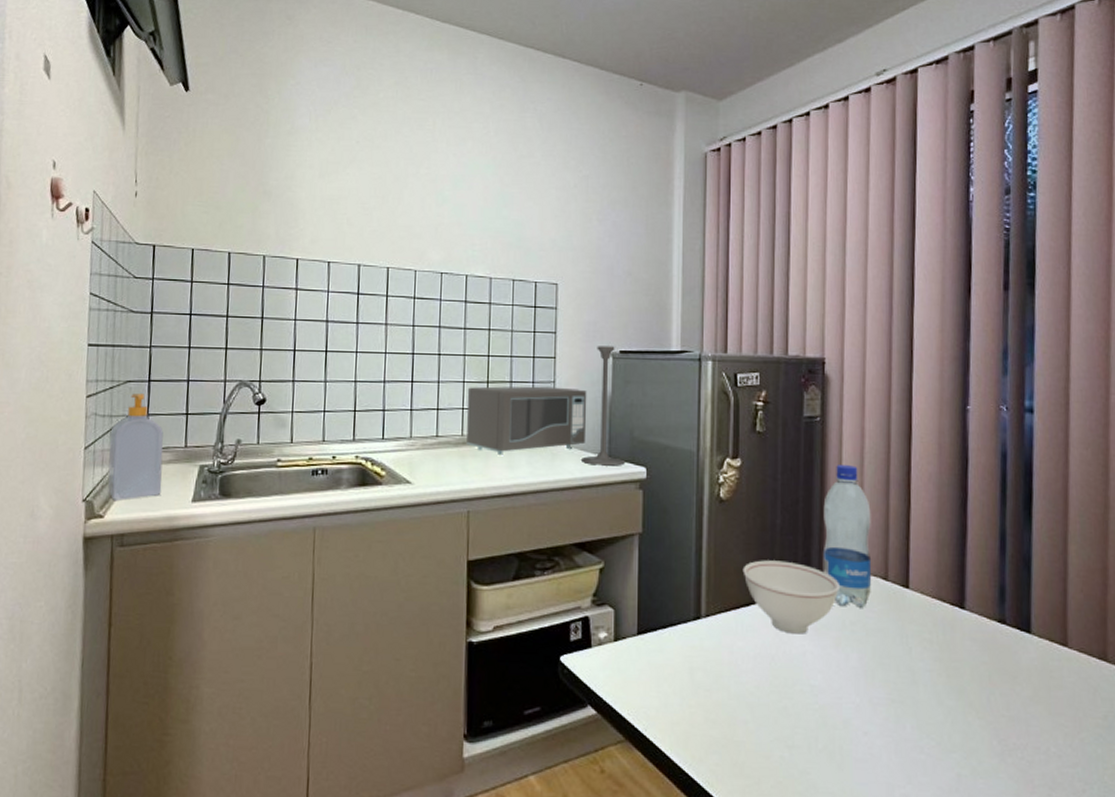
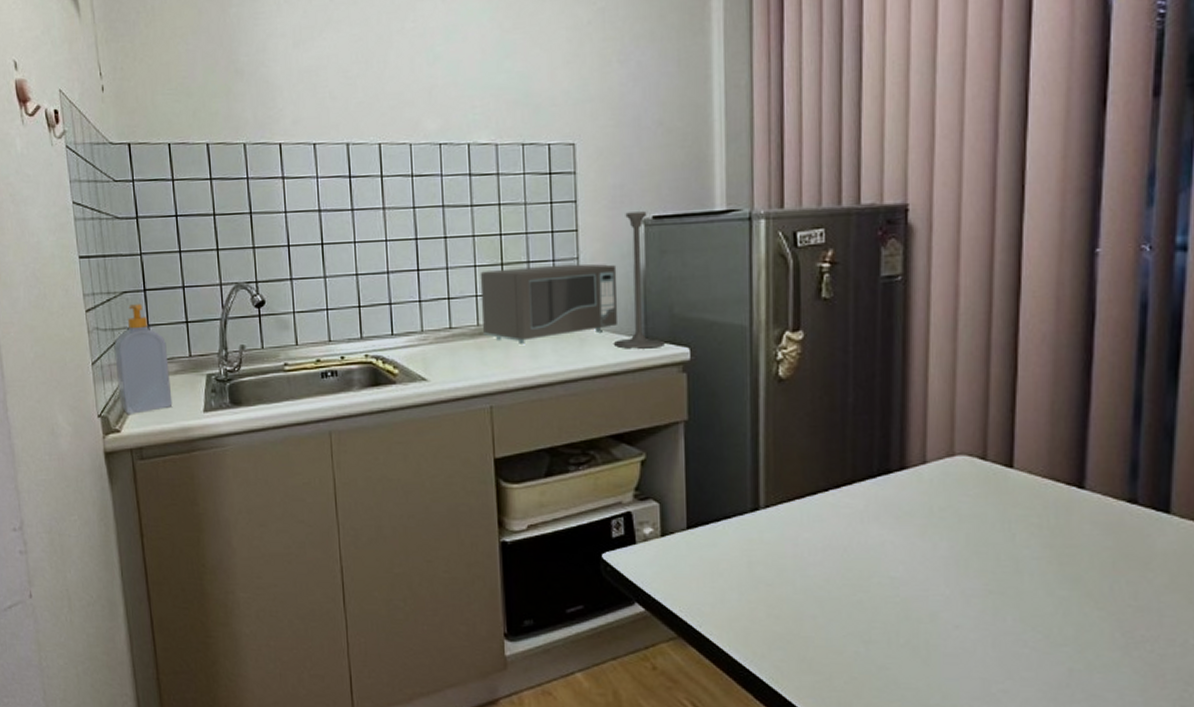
bowl: present [742,560,841,634] -> none [807,443,927,523]
bottle: present [822,465,872,608] -> none [905,330,967,492]

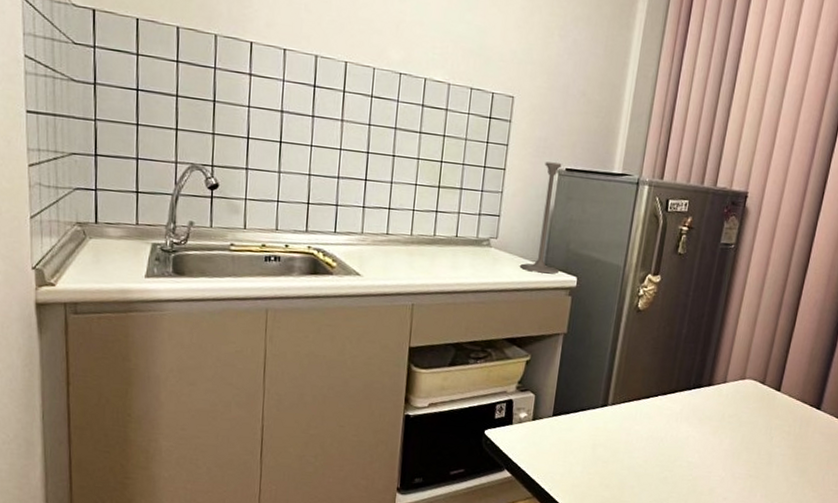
soap bottle: present [114,304,173,414] -> none [56,166,114,271]
microwave: present [480,263,618,346] -> none [415,190,532,257]

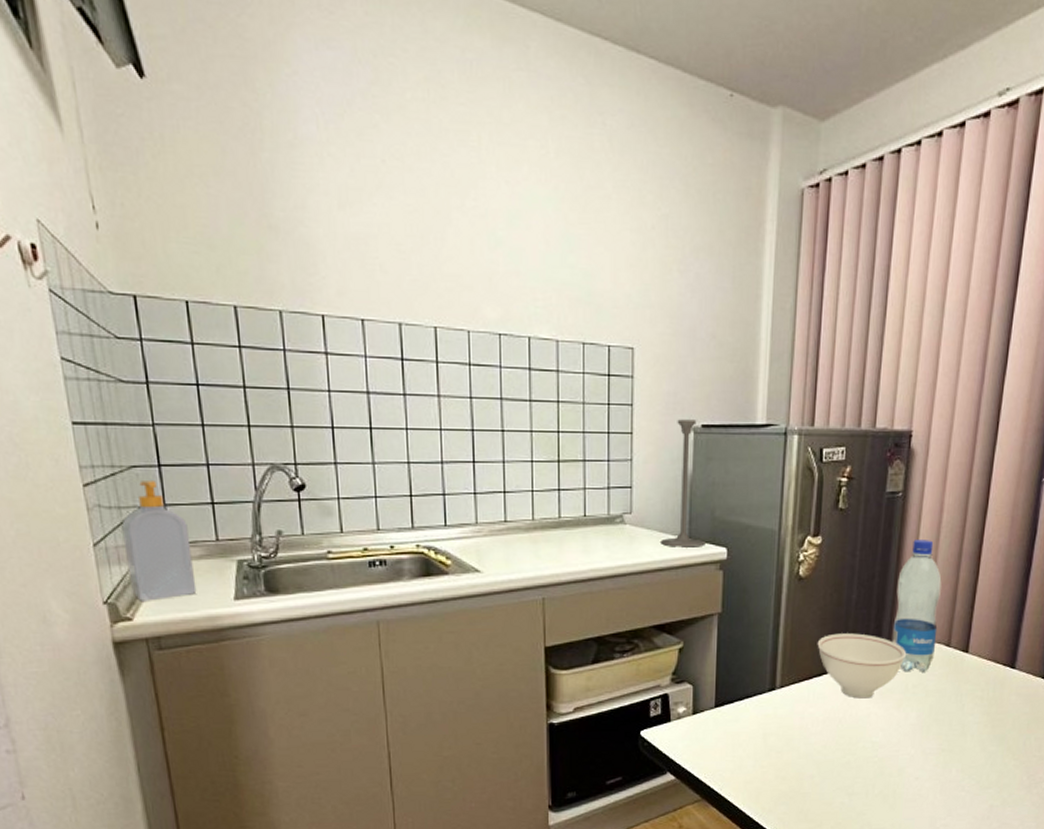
soap bottle: none [56,166,114,271] -> present [121,481,197,601]
bowl: none [648,362,726,423] -> present [817,633,907,699]
bottle: none [713,287,763,405] -> present [892,540,942,672]

